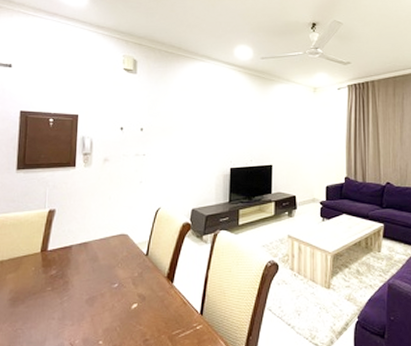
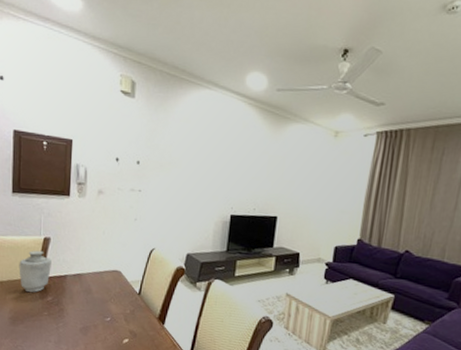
vase: none [21,223,56,269] -> present [19,250,52,293]

